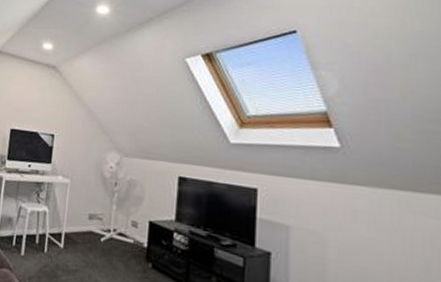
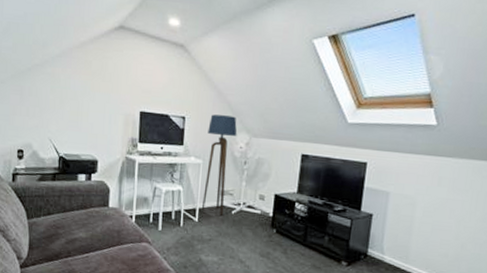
floor lamp: none [67,132,107,243] -> present [201,114,237,216]

